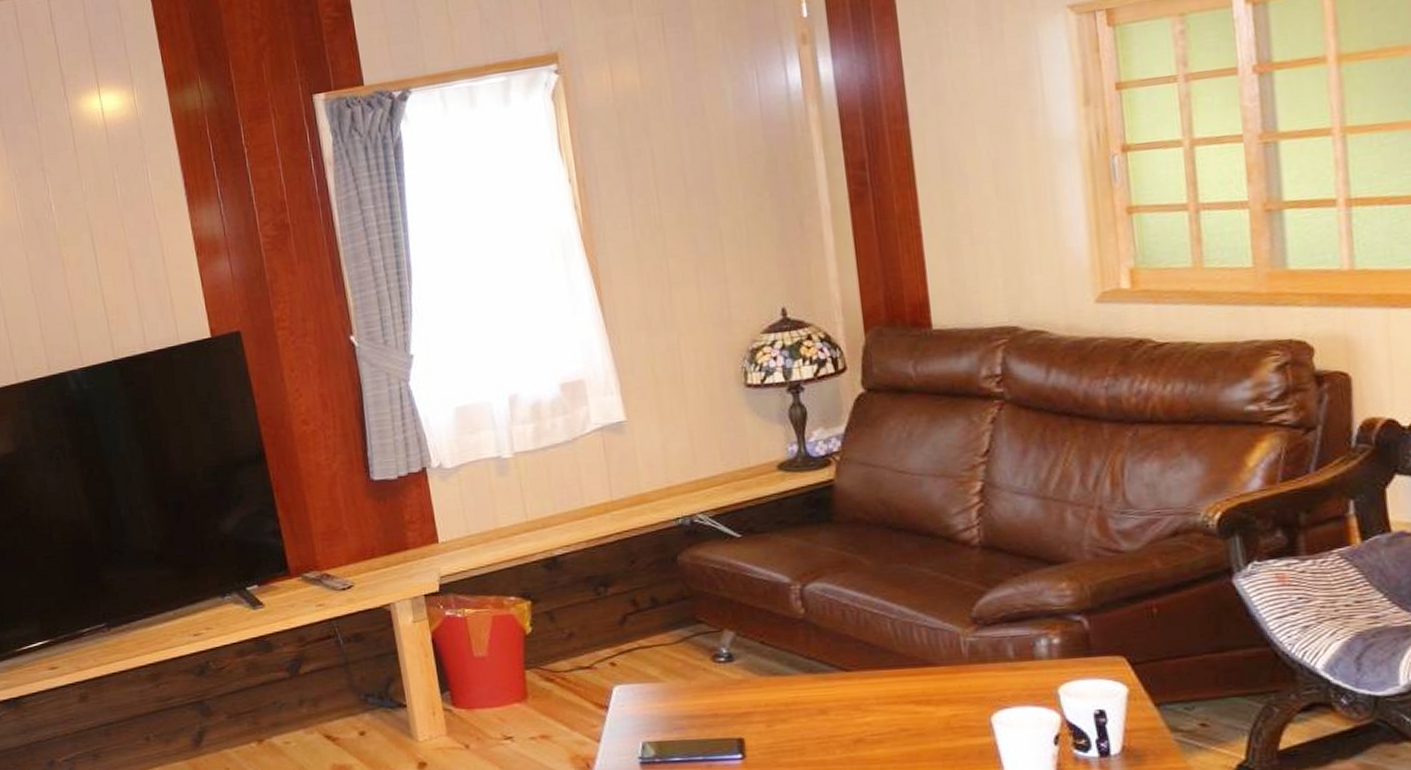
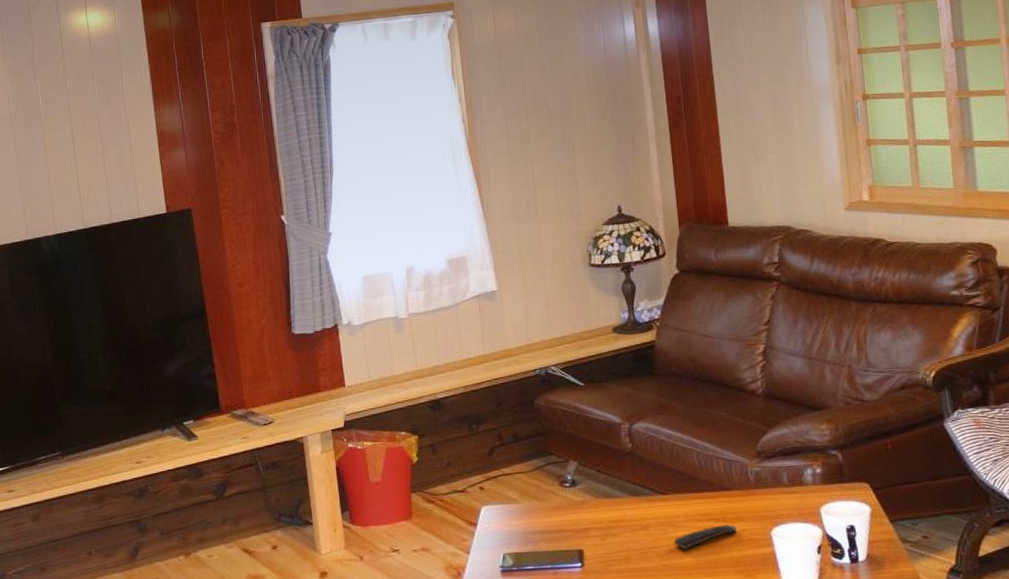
remote control: none [861,708,946,740] -> present [673,525,737,550]

